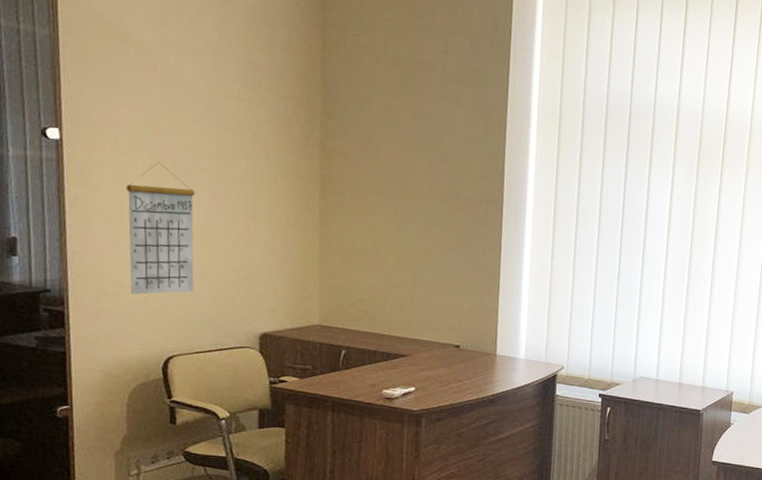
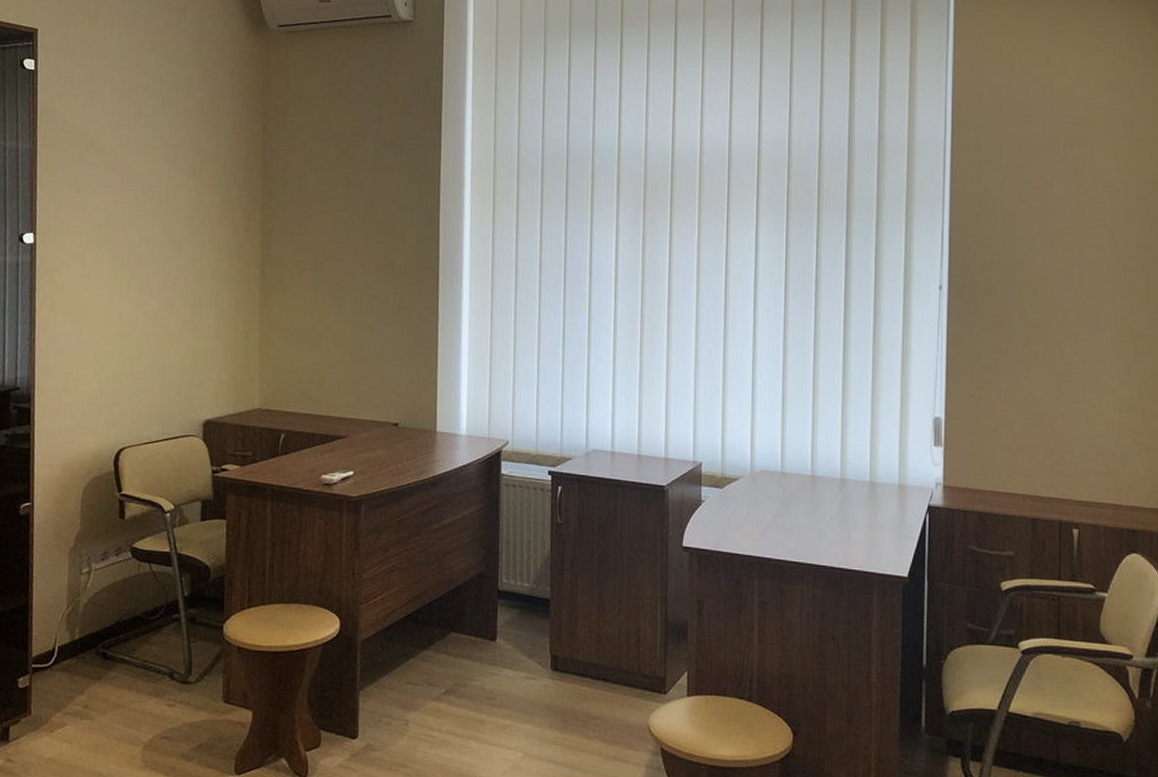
calendar: present [125,162,196,295] -> none [87,256,148,388]

